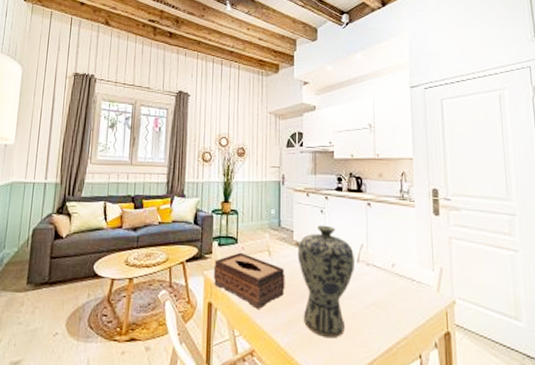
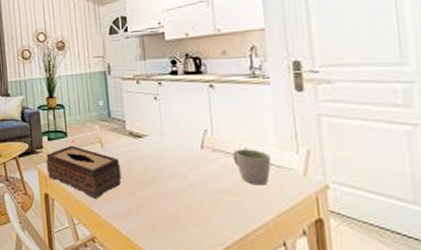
vase: present [297,225,354,339] -> none [131,112,199,226]
mug: none [383,265,413,300] -> present [233,149,271,185]

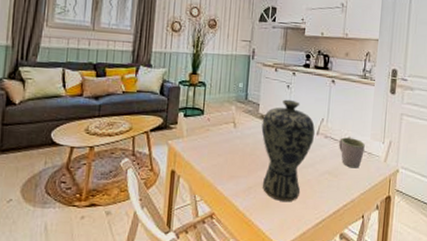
tissue box: present [45,145,122,199] -> none [177,123,248,176]
vase: none [131,112,199,226] -> present [261,99,315,202]

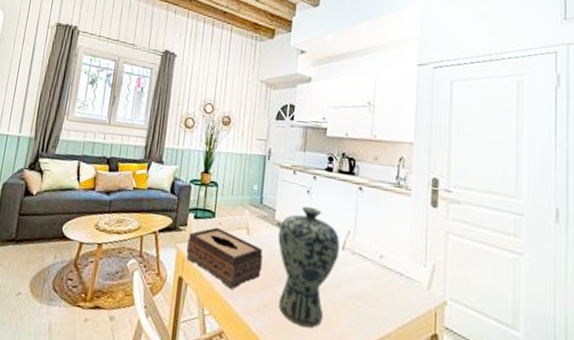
tissue box: none [177,123,248,176] -> present [186,227,263,289]
mug: present [339,137,365,168] -> none [369,255,402,295]

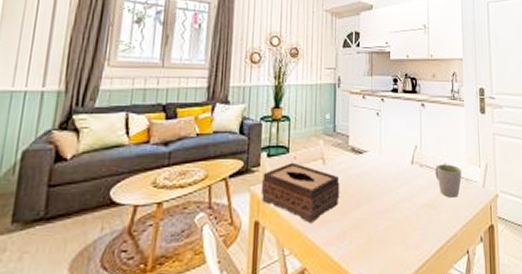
vase: present [278,206,340,328] -> none [353,128,409,245]
mug: none [369,255,402,295] -> present [435,164,462,198]

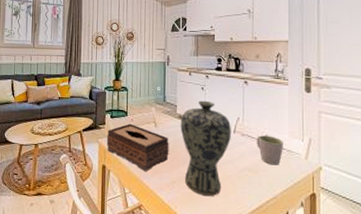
vase: none [353,128,409,245] -> present [180,100,231,197]

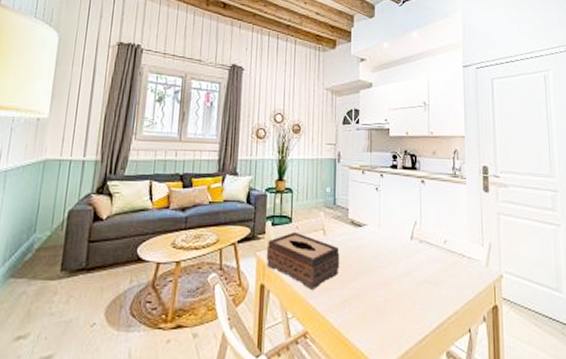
vase: present [180,100,231,197] -> none [352,202,408,317]
mug: present [257,135,283,165] -> none [435,241,463,275]

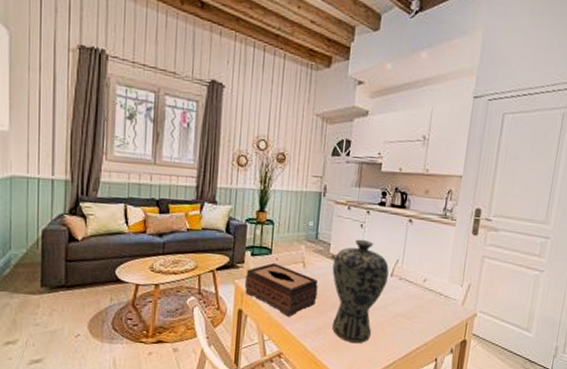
vase: none [352,202,408,317] -> present [332,239,389,344]

